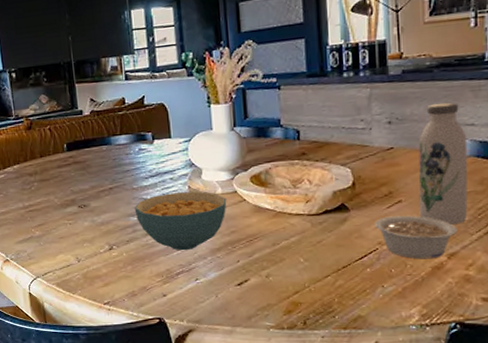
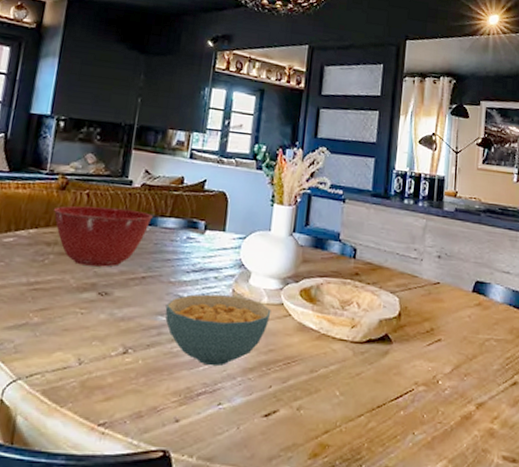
mixing bowl: none [27,135,106,187] -> present [54,206,153,267]
legume: present [374,215,458,260] -> none [413,354,487,407]
water bottle: present [418,102,468,225] -> none [455,245,503,372]

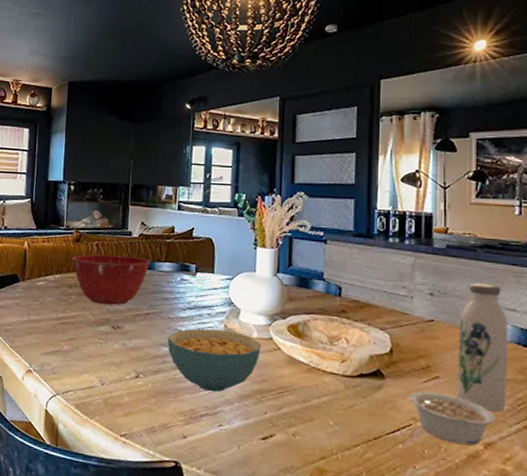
legume: none [413,354,487,407] -> present [409,391,495,446]
water bottle: none [455,245,503,372] -> present [457,282,509,412]

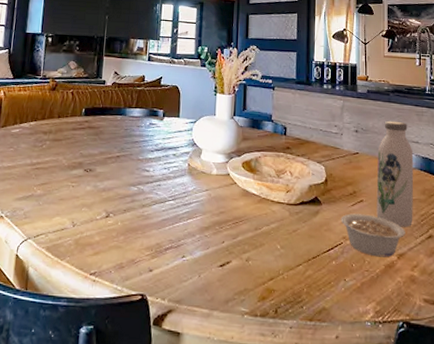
mixing bowl: present [72,254,151,305] -> none [48,102,122,149]
cereal bowl: present [167,328,262,392] -> none [136,168,220,226]

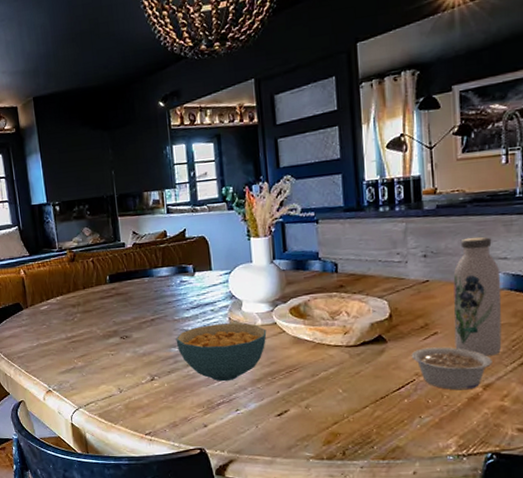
cereal bowl: none [136,168,220,226] -> present [176,323,267,382]

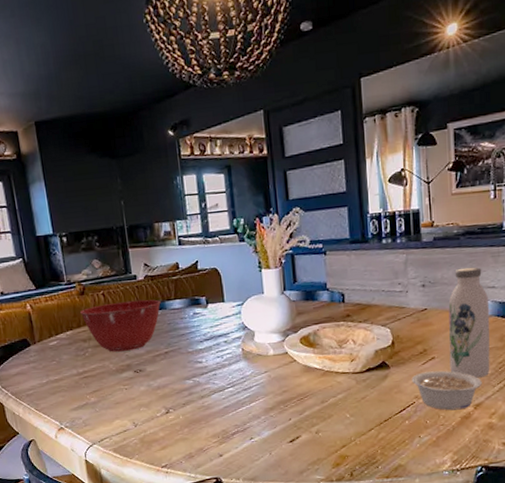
mixing bowl: none [70,267,148,318] -> present [80,299,161,352]
cereal bowl: present [176,323,267,382] -> none [190,353,279,412]

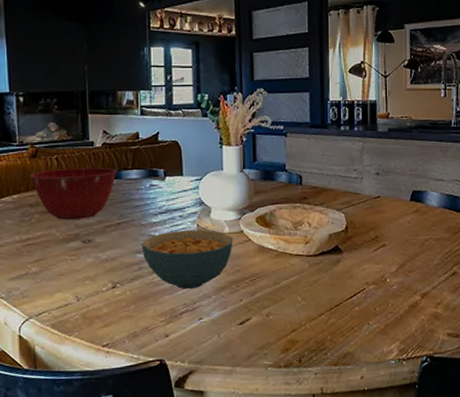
cereal bowl: none [190,353,279,412] -> present [141,230,233,290]
legume: present [411,370,482,411] -> none [363,258,429,299]
water bottle: present [448,267,490,378] -> none [399,159,438,267]

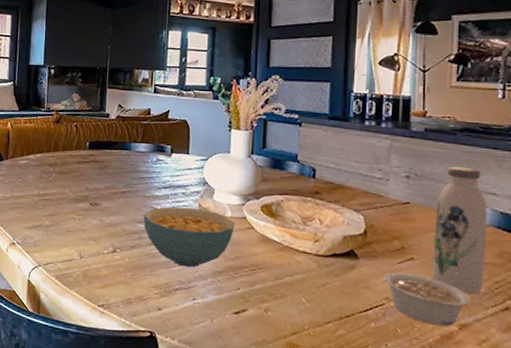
mixing bowl: present [30,167,117,220] -> none [53,135,127,184]
legume: none [363,258,429,299] -> present [383,272,471,327]
water bottle: none [399,159,438,267] -> present [432,166,488,295]

